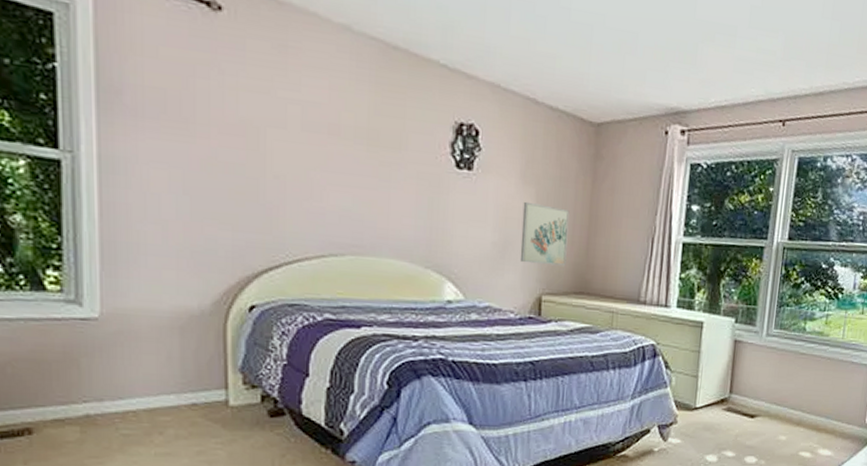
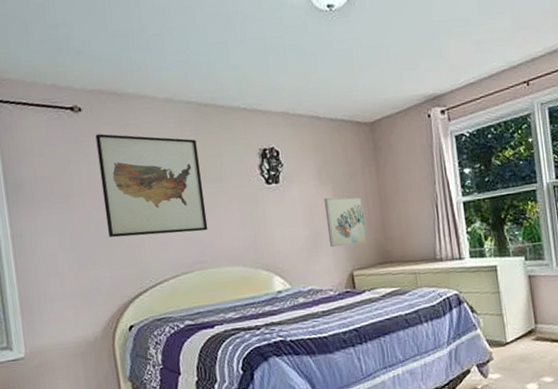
wall art: none [237,48,375,208] -> present [95,133,208,238]

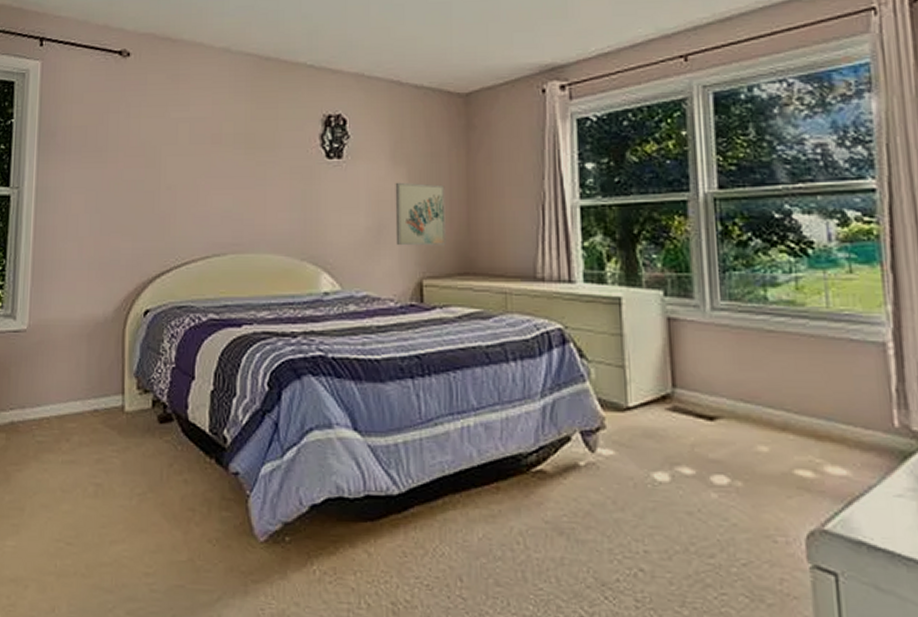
wall art: present [95,133,208,238] -> none [137,83,251,207]

